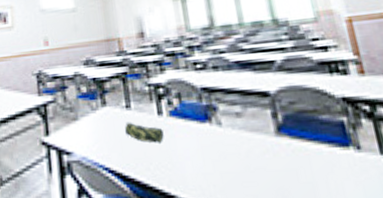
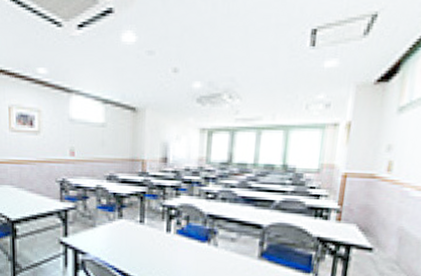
pencil case: present [124,122,164,145] -> none [135,234,168,255]

